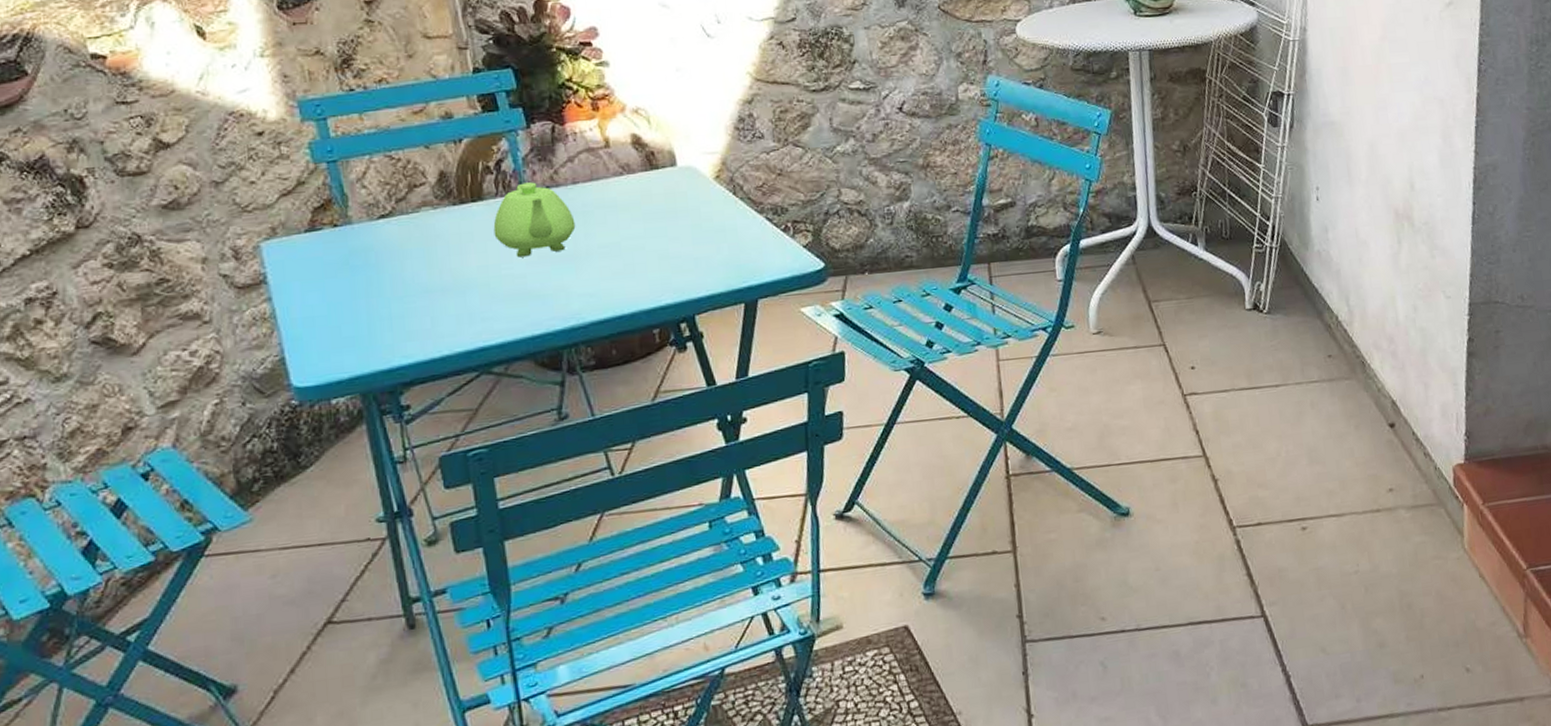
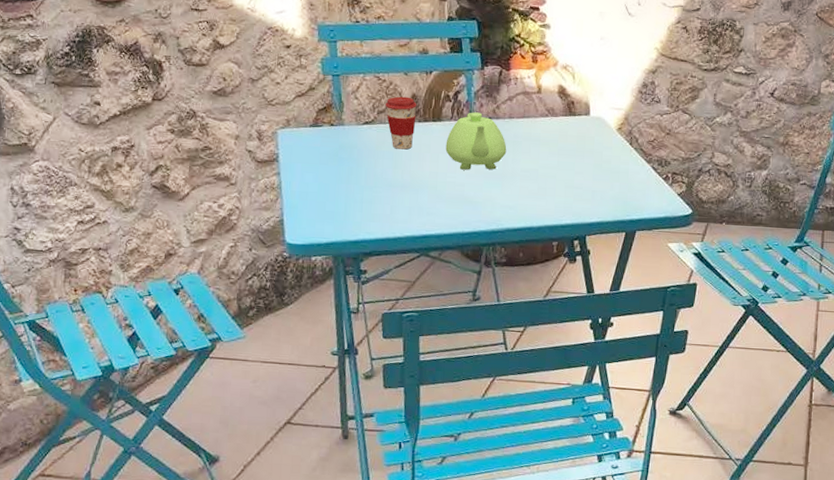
coffee cup: none [404,175,450,244] -> present [385,96,417,150]

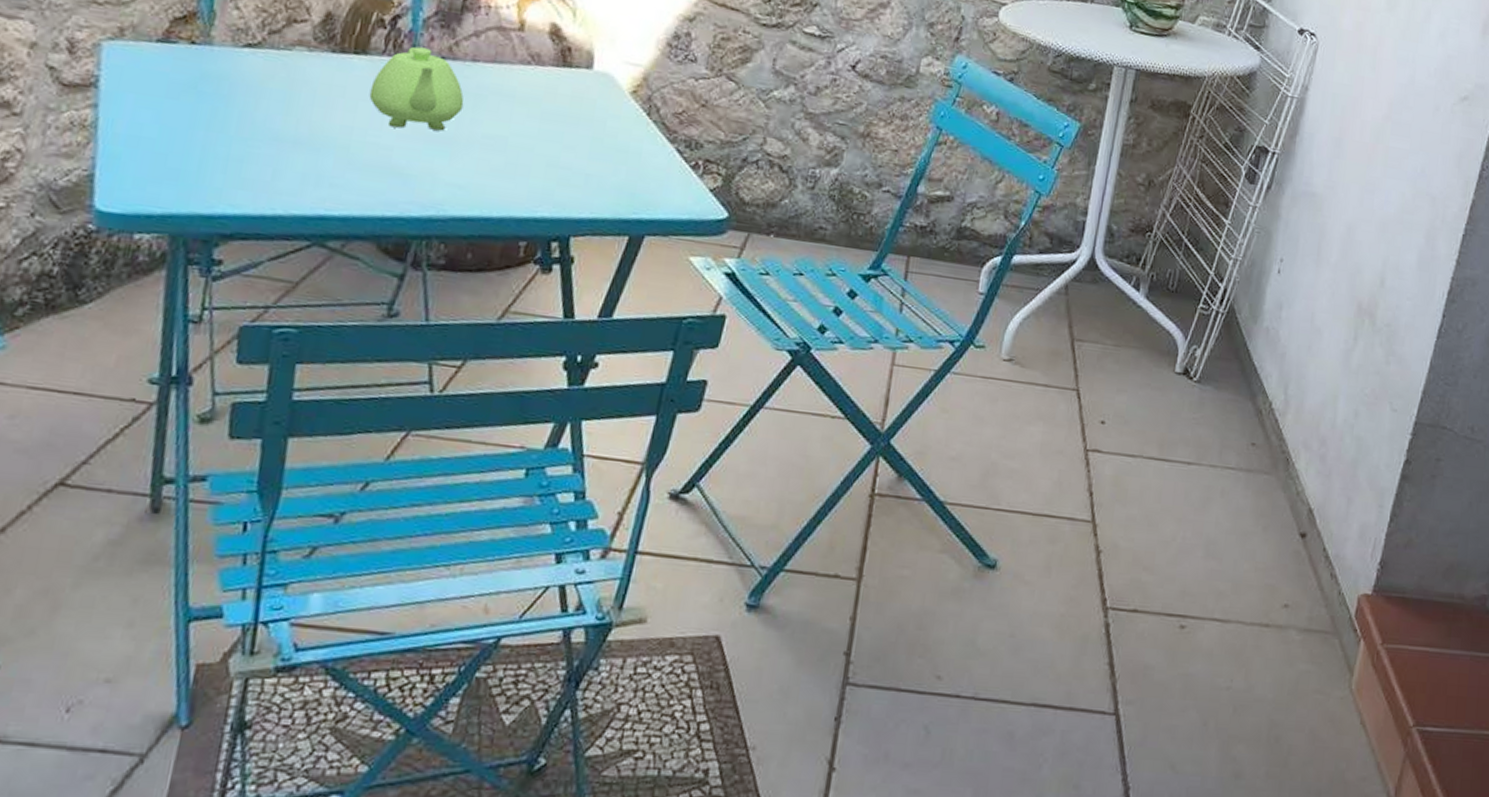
coffee cup: present [385,96,417,150] -> none [281,12,333,90]

